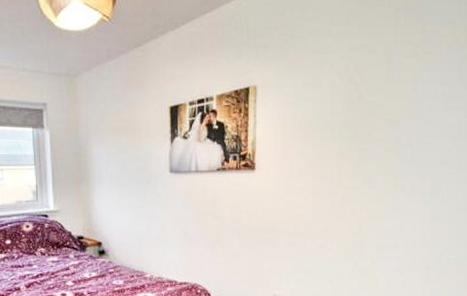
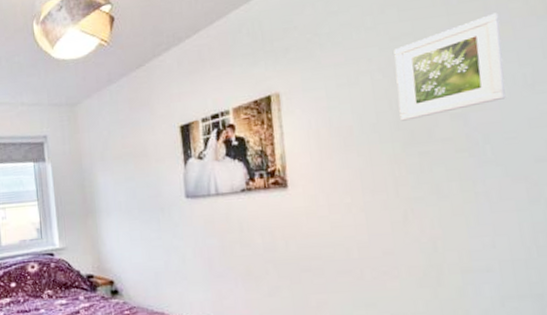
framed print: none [349,37,432,121] -> present [394,12,506,121]

